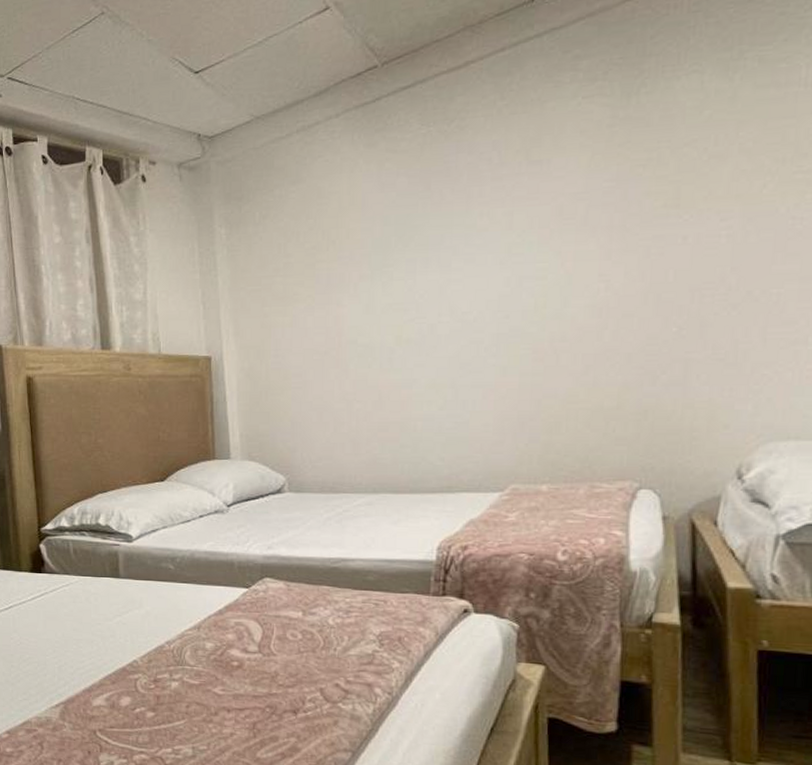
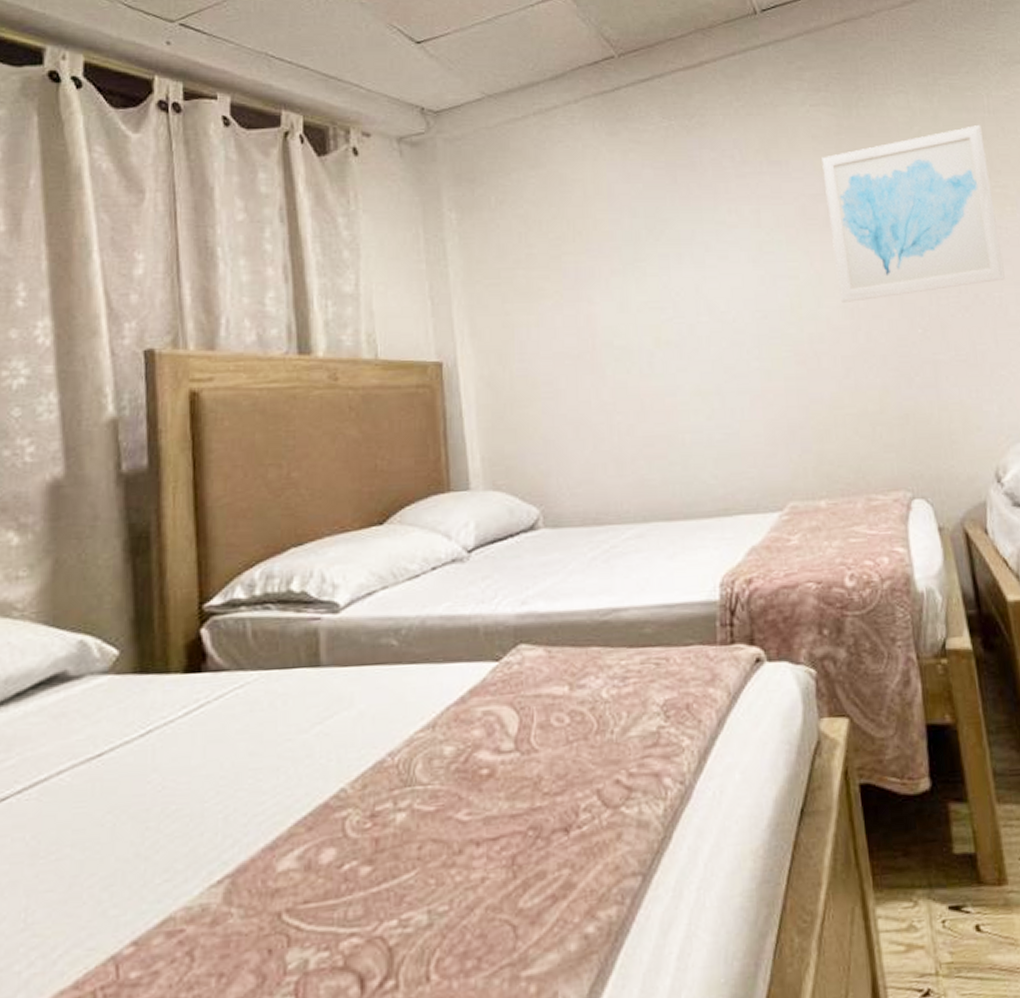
wall art: none [587,101,792,302] -> present [822,124,1005,302]

